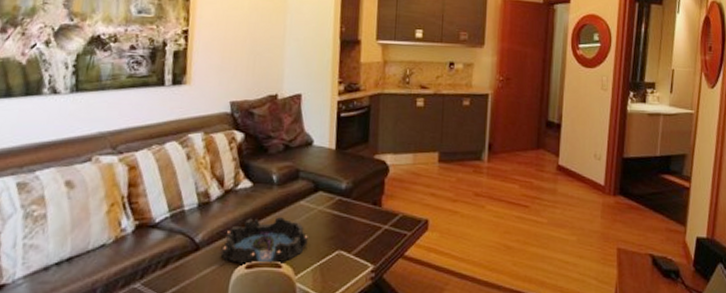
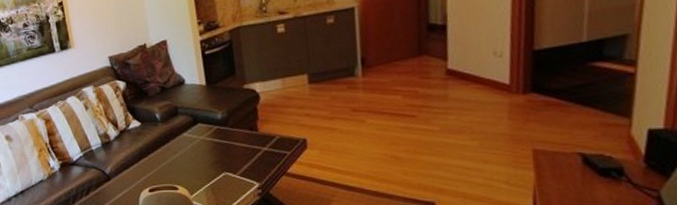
decorative bowl: present [220,217,308,266] -> none [127,148,197,190]

